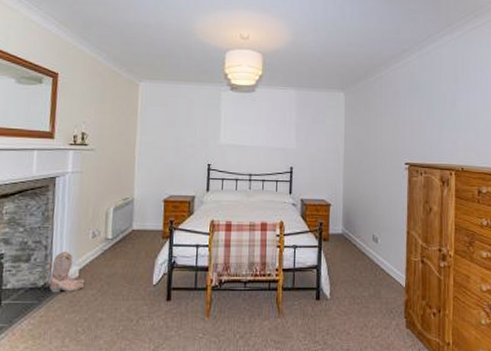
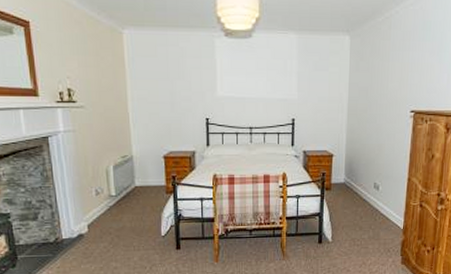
boots: present [49,251,85,293] -> none [60,209,95,247]

